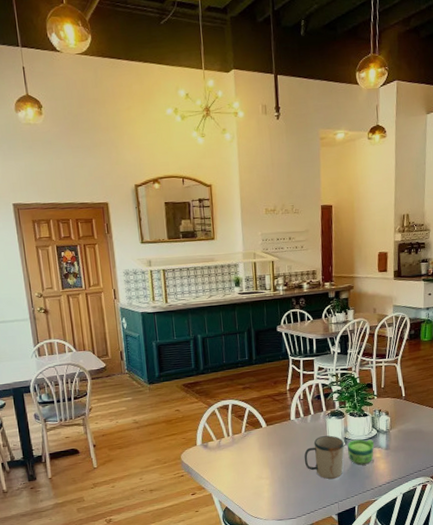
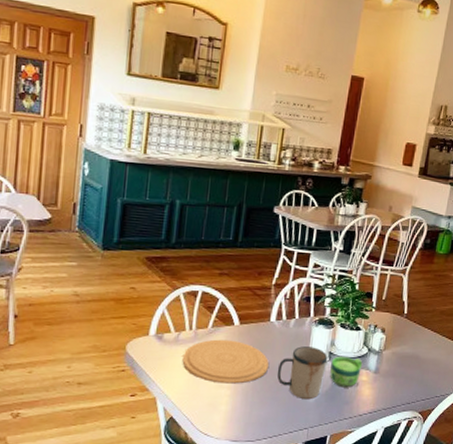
plate: none [226,439,296,476] -> present [182,339,269,384]

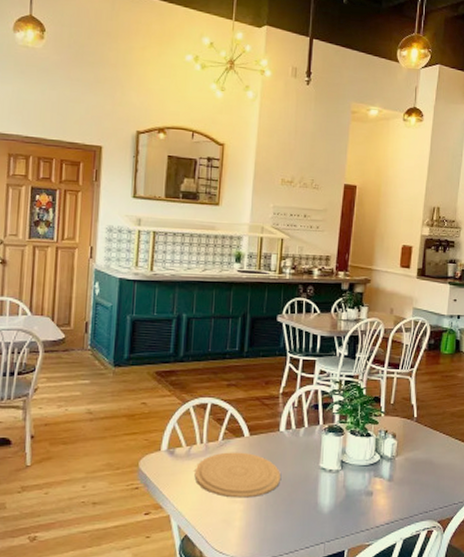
mug: present [277,346,328,400] -> none [289,456,340,512]
cup: present [330,357,363,388] -> none [343,465,376,498]

